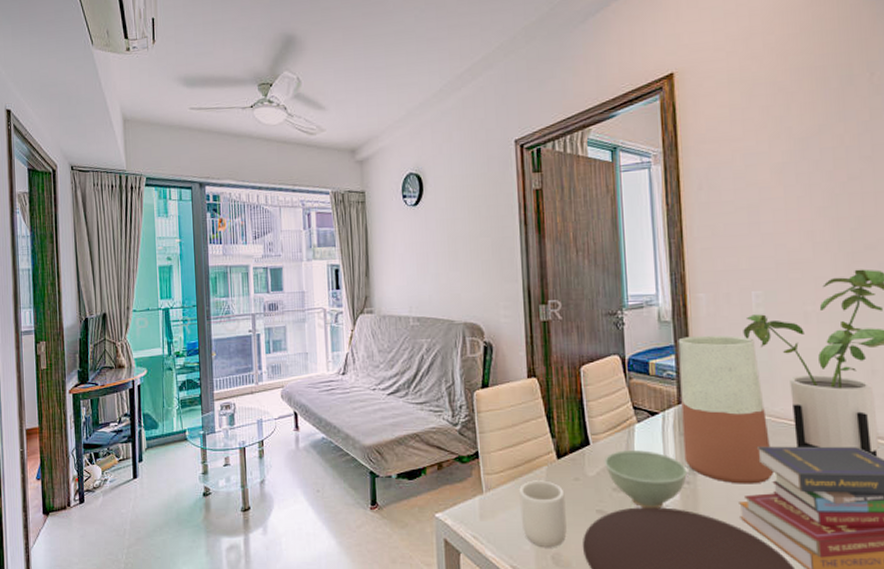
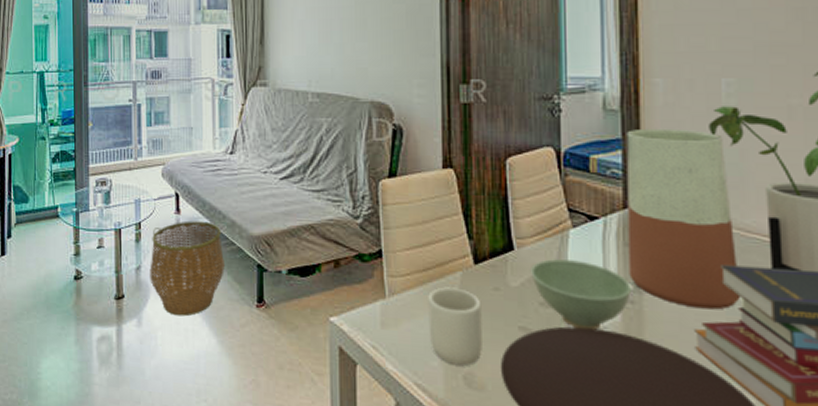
basket: none [273,436,341,522] -> present [150,221,224,316]

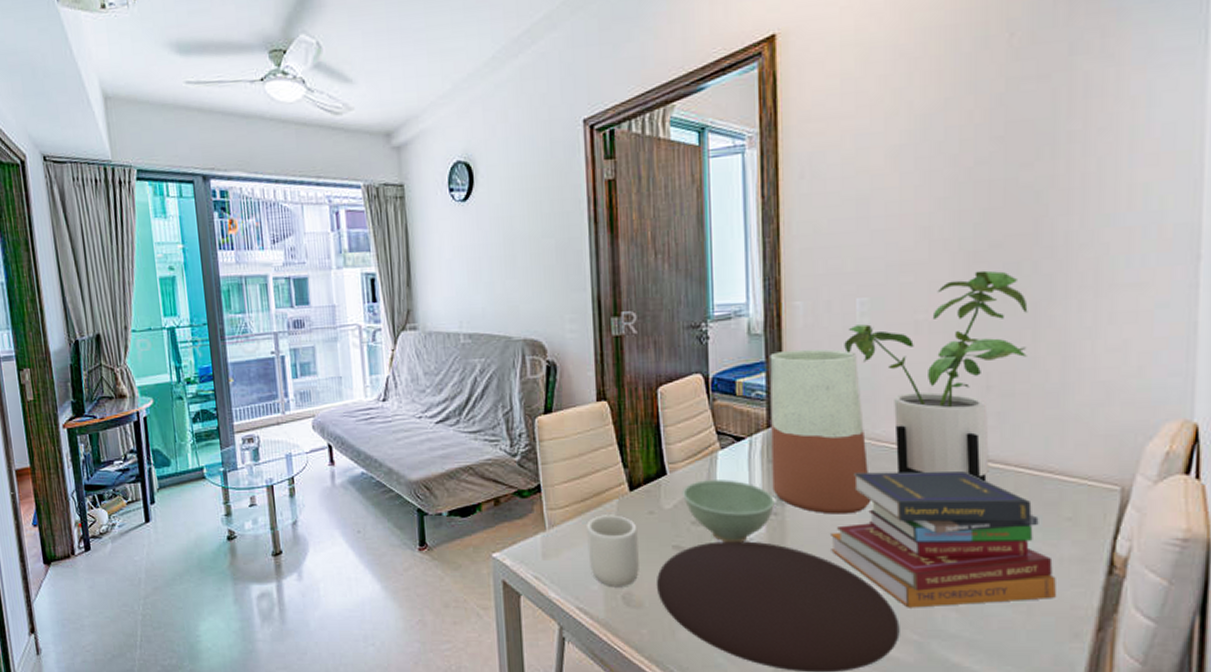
basket: present [150,221,224,316] -> none [306,471,384,566]

